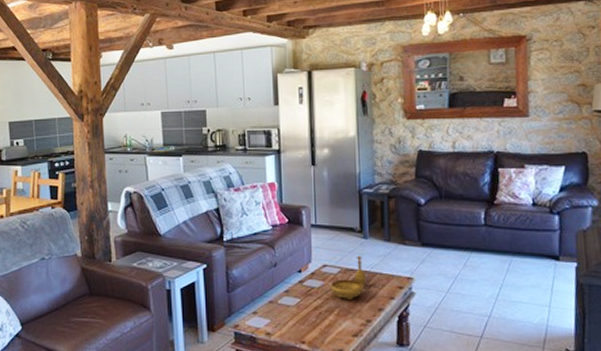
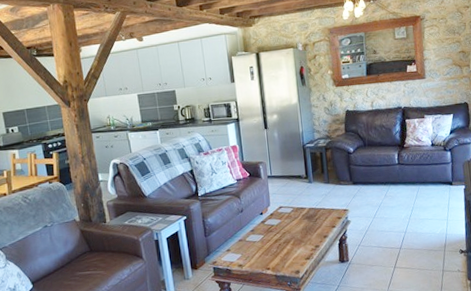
decorative bowl: present [330,255,367,299] -> none [285,196,313,232]

